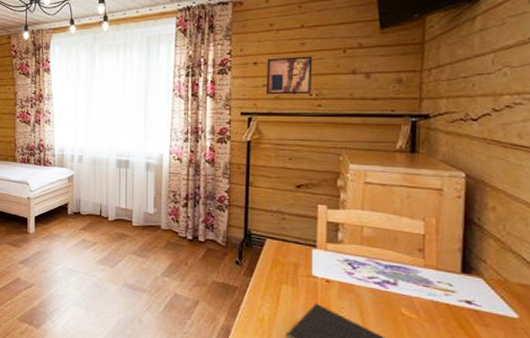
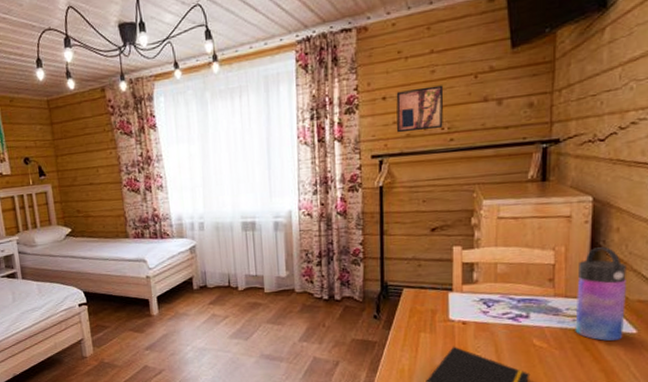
water bottle: none [448,223,506,322] -> present [575,247,628,341]

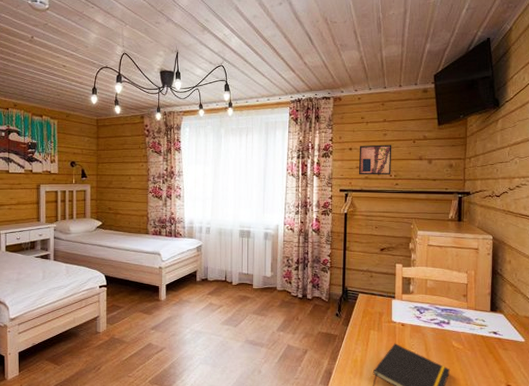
water bottle: present [575,247,628,341] -> none [482,274,517,346]

